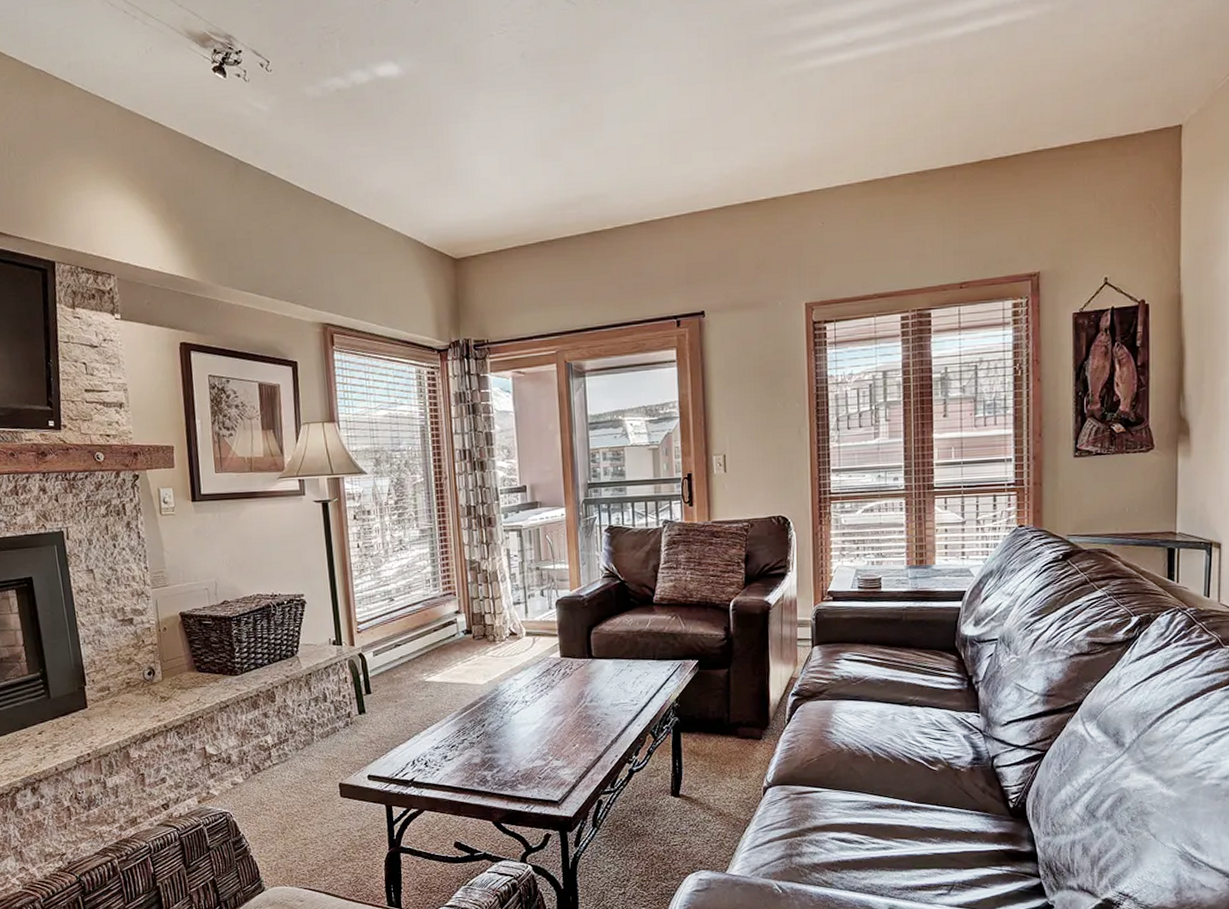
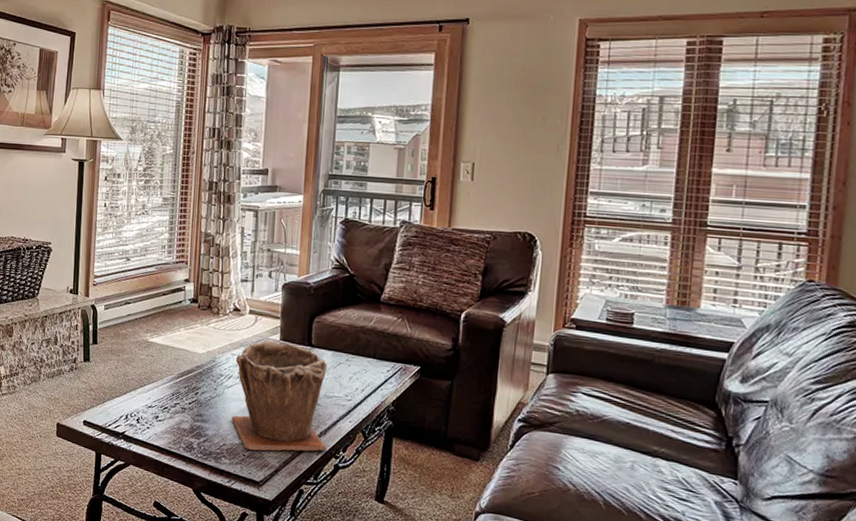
plant pot: none [518,658,620,771] -> present [231,340,328,452]

